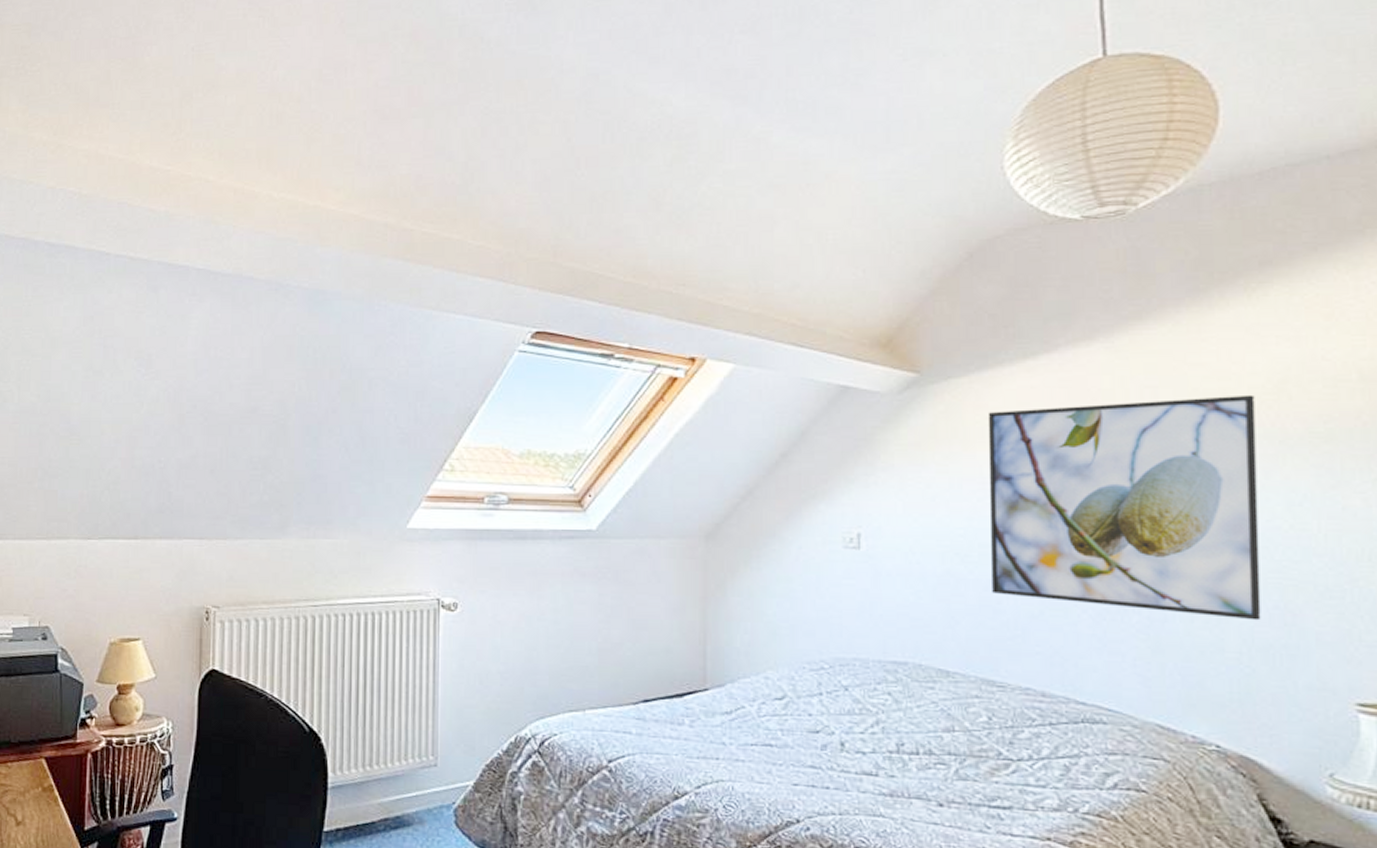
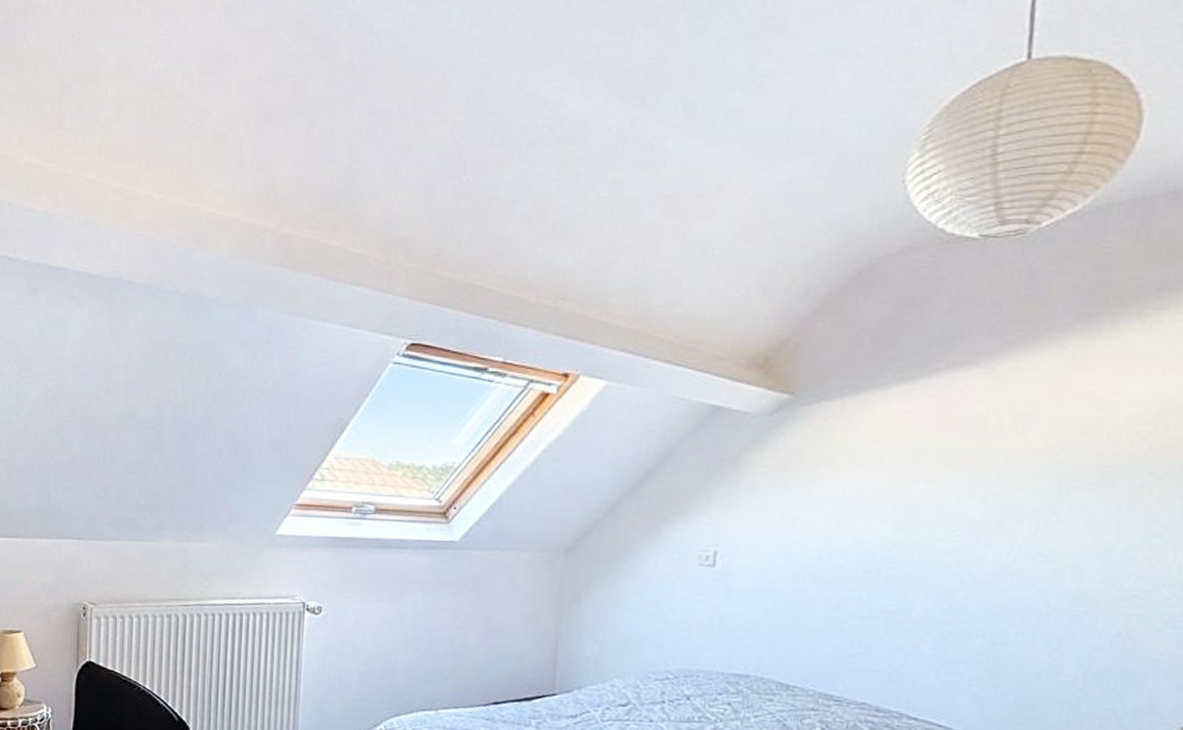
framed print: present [987,394,1261,621] -> none [840,424,1131,647]

